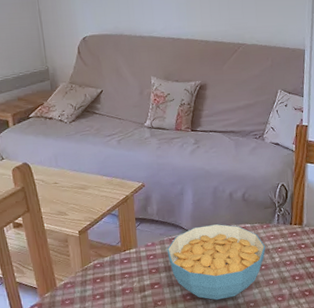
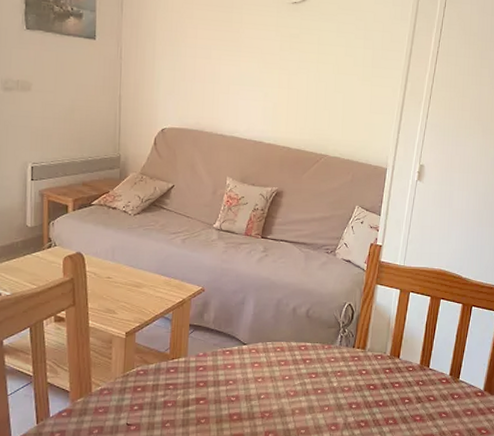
cereal bowl: present [166,224,266,300] -> none [218,340,325,423]

